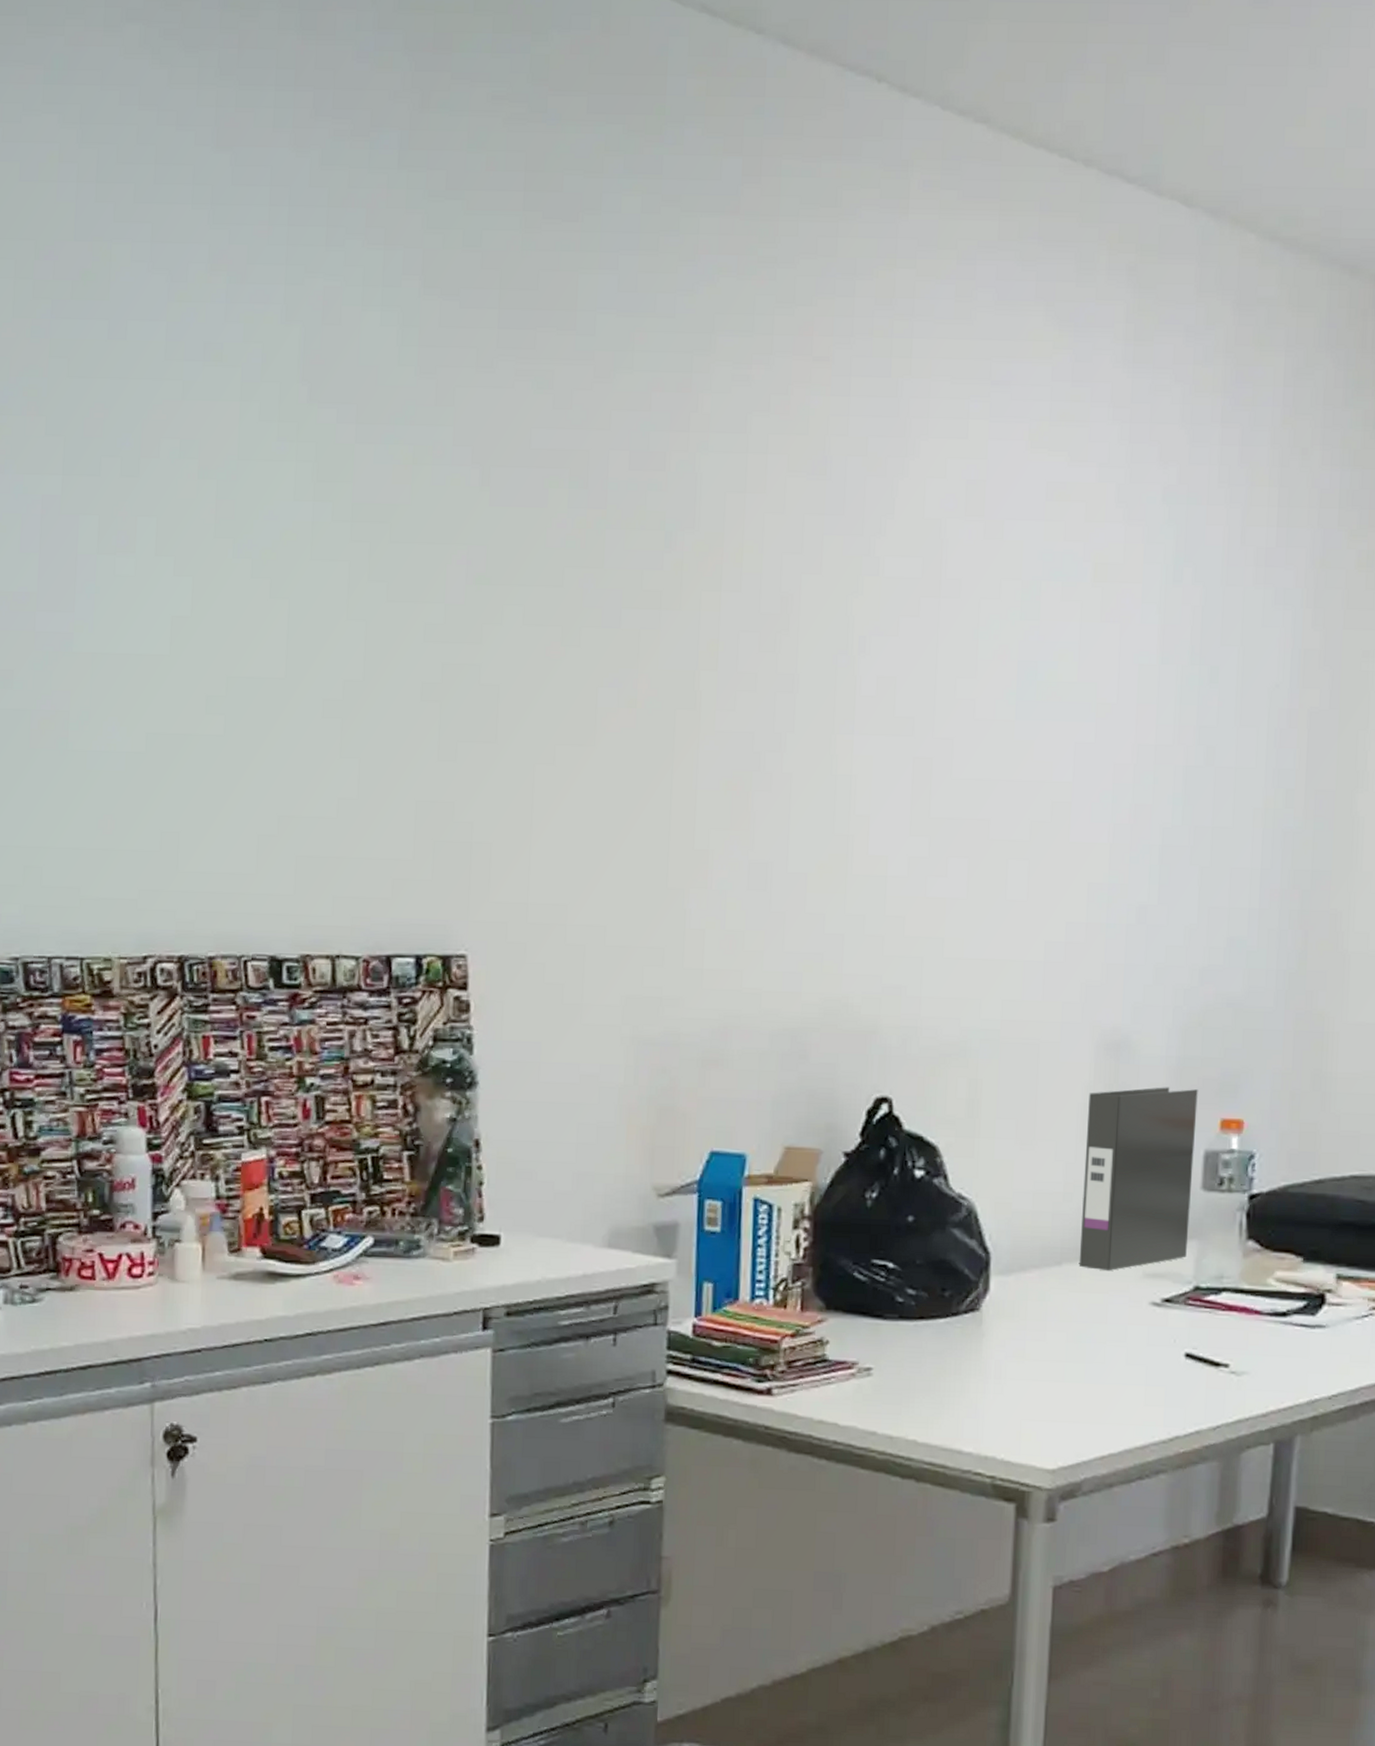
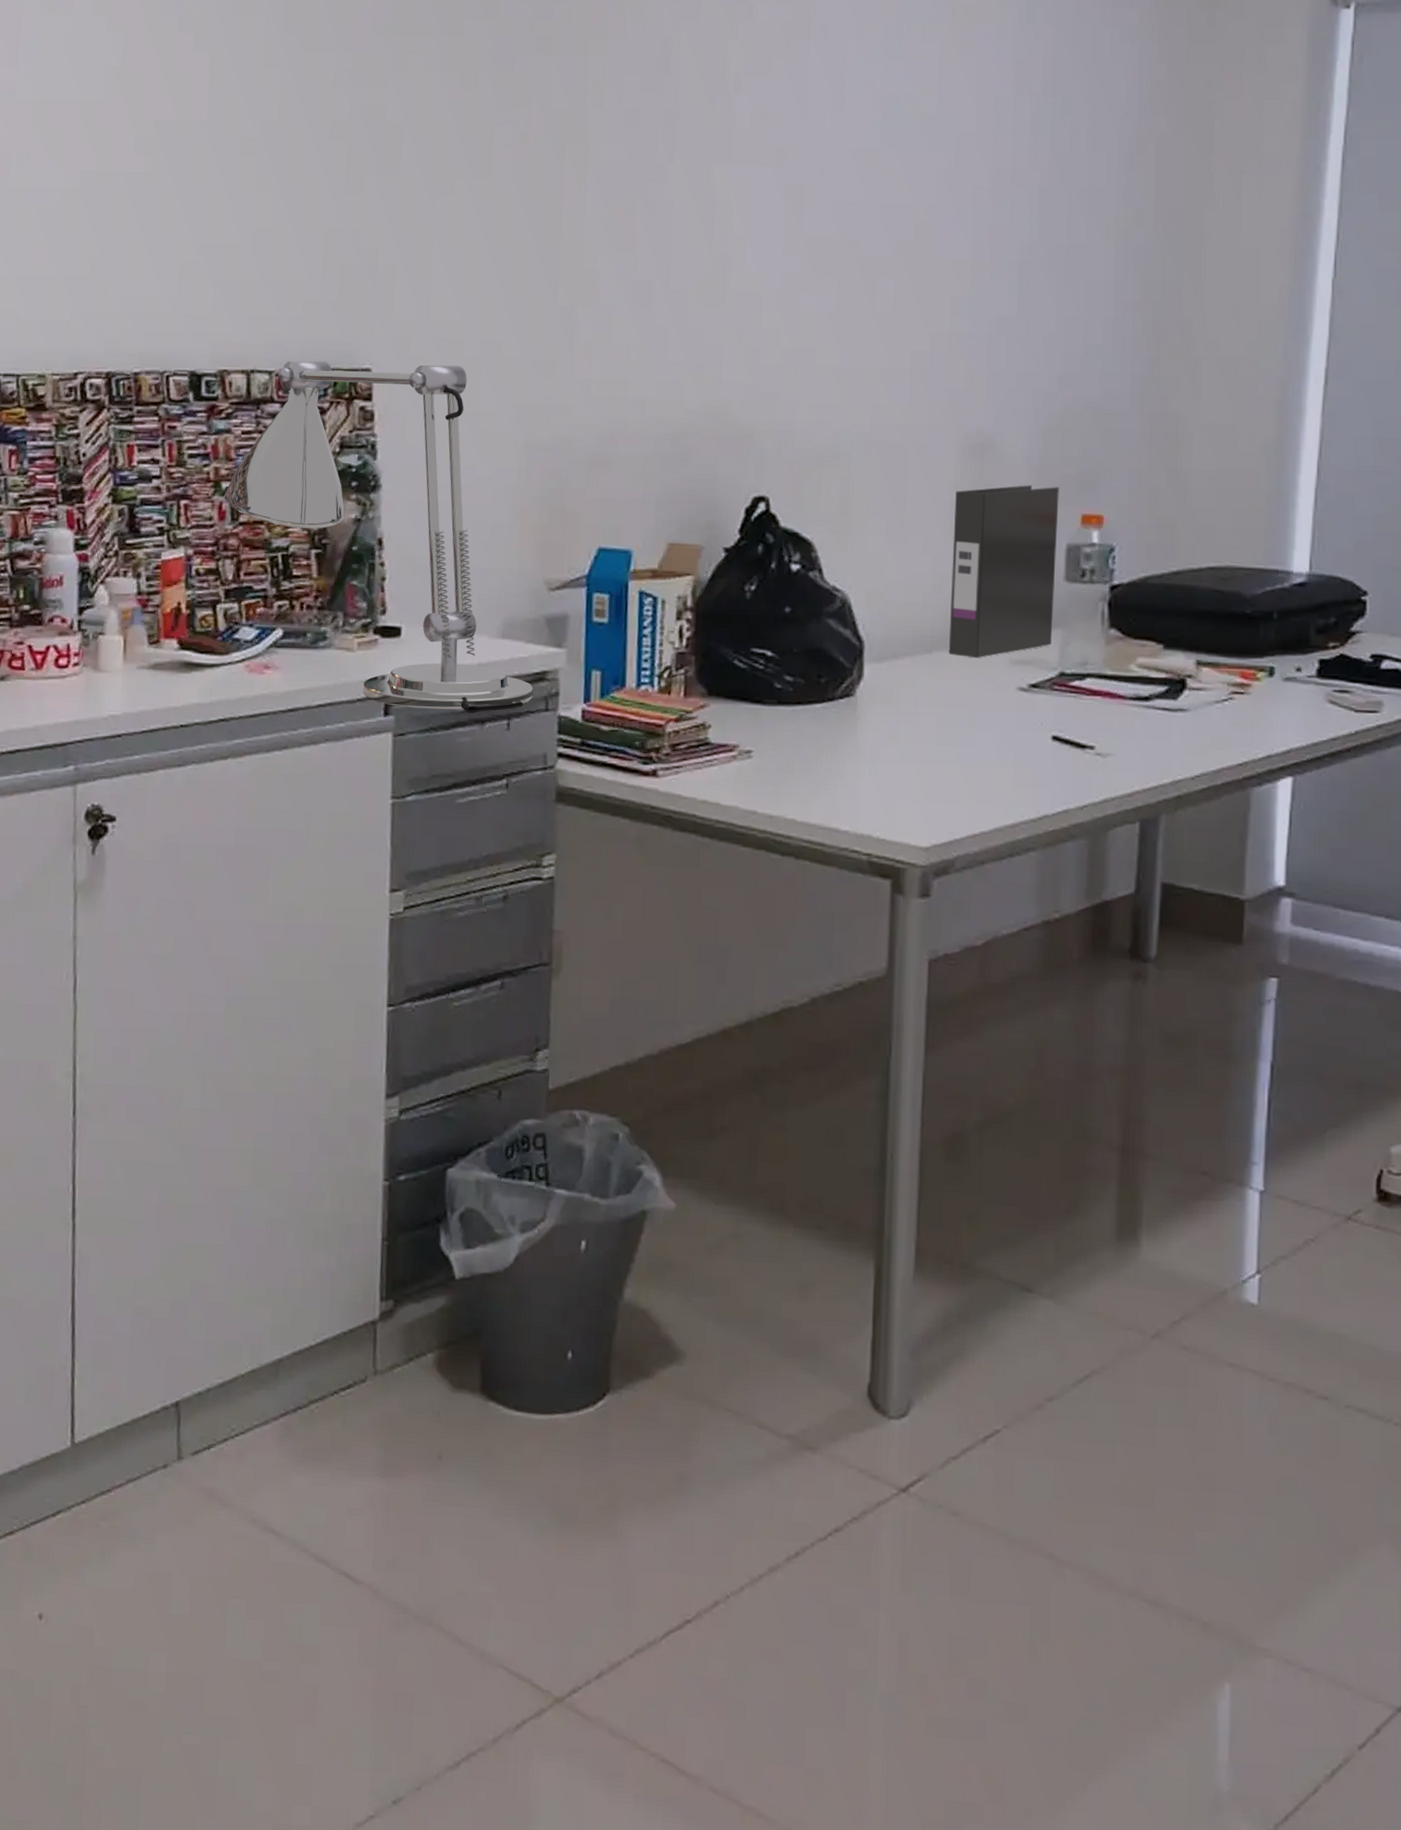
desk lamp: none [308,945,642,1329] -> present [224,360,534,714]

